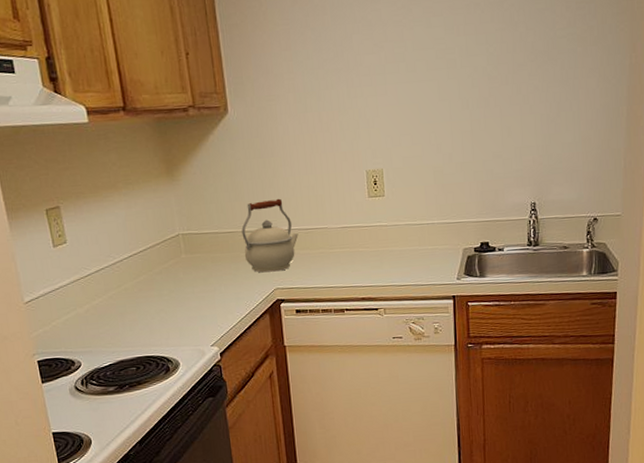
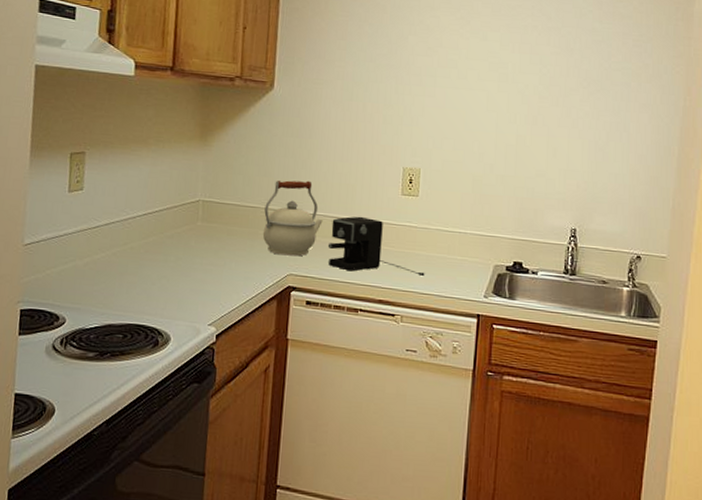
coffee maker: none [306,224,400,277] -> present [327,216,425,277]

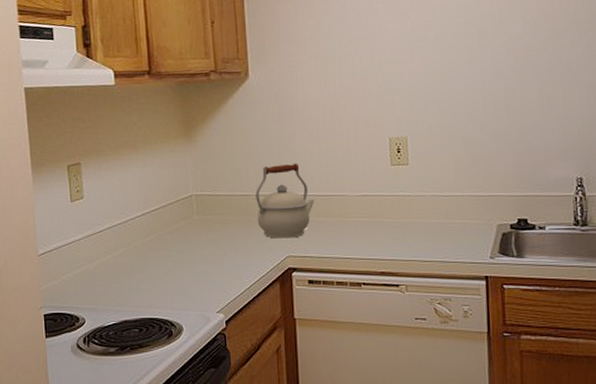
coffee maker: present [327,216,425,277] -> none [322,191,425,247]

